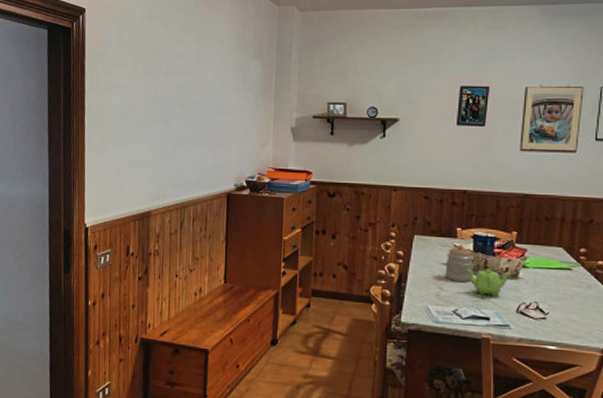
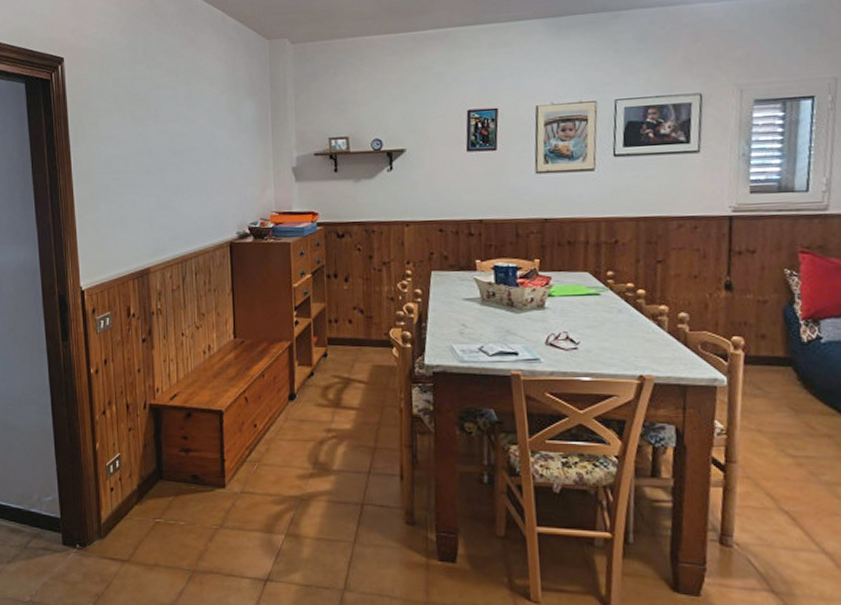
jar: present [445,245,474,282] -> none [466,277,497,317]
teapot: present [466,269,512,297] -> none [489,301,538,330]

